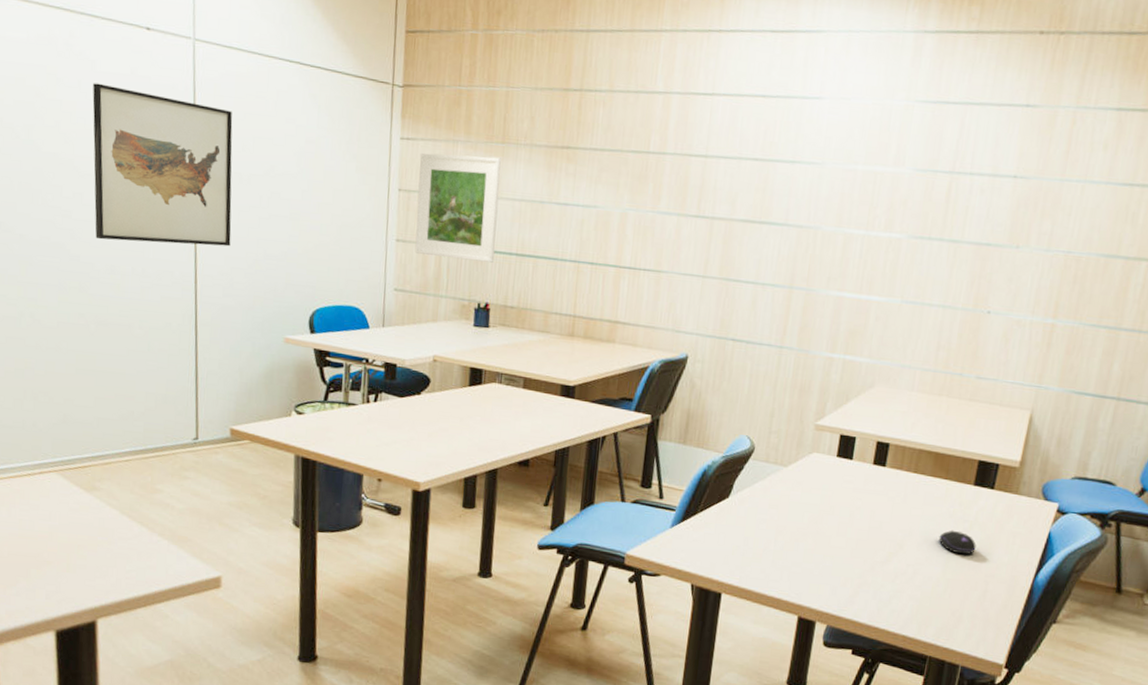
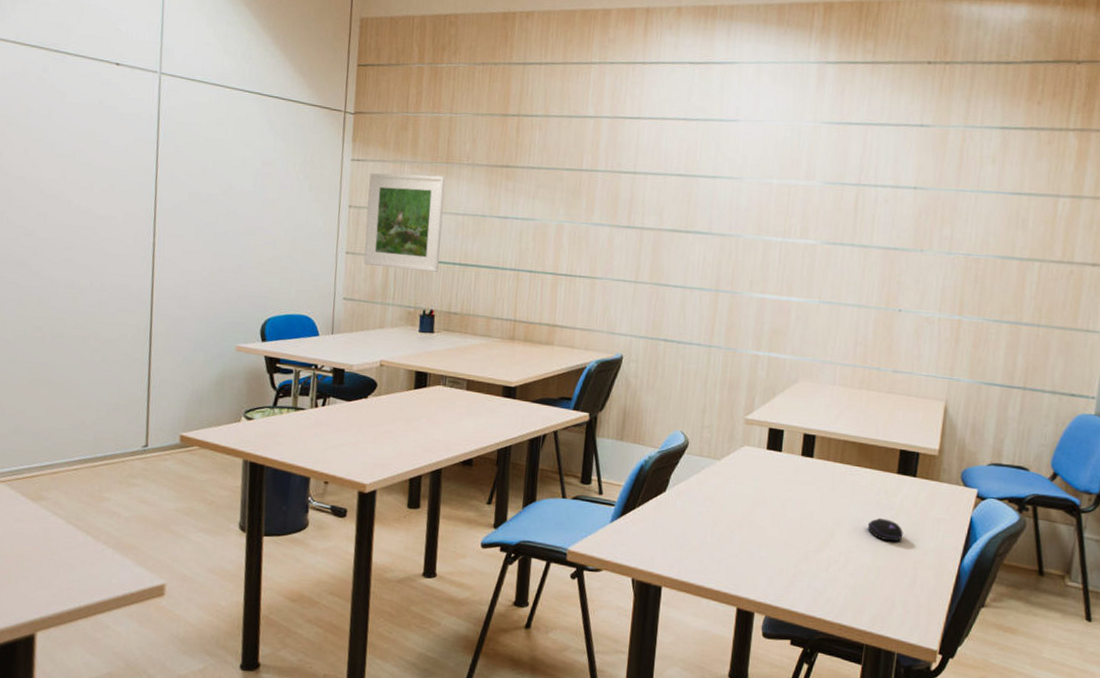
wall art: present [92,83,233,247] -> none [56,112,194,261]

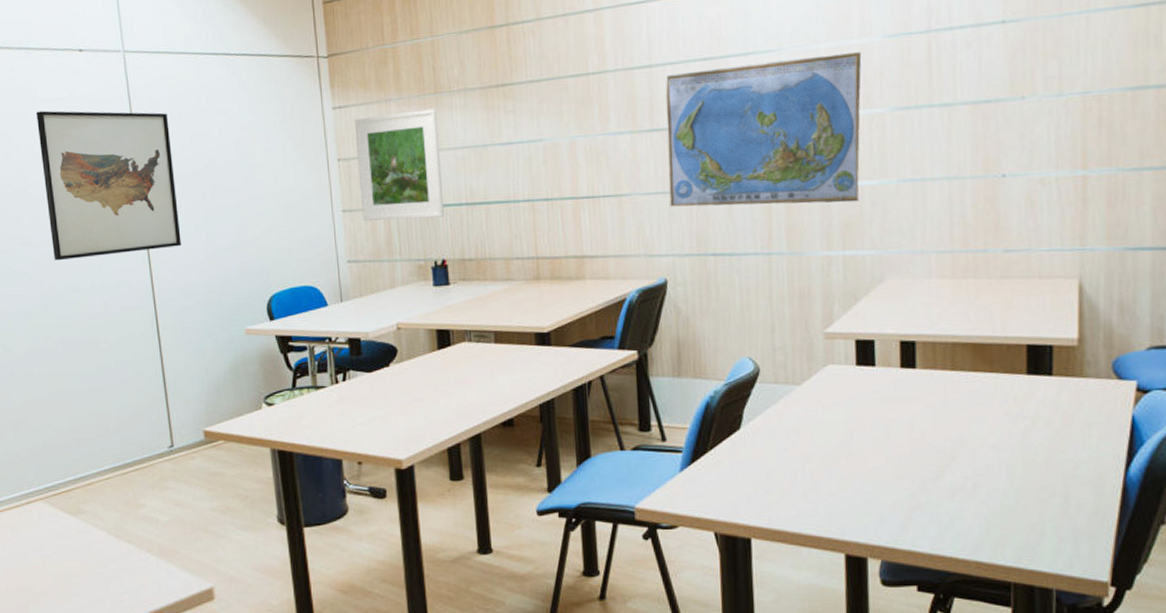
wall art: none [56,112,194,261] -> present [36,110,182,261]
world map: none [634,183,805,314] -> present [665,52,862,207]
computer mouse: present [867,517,903,542] -> none [996,430,1045,457]

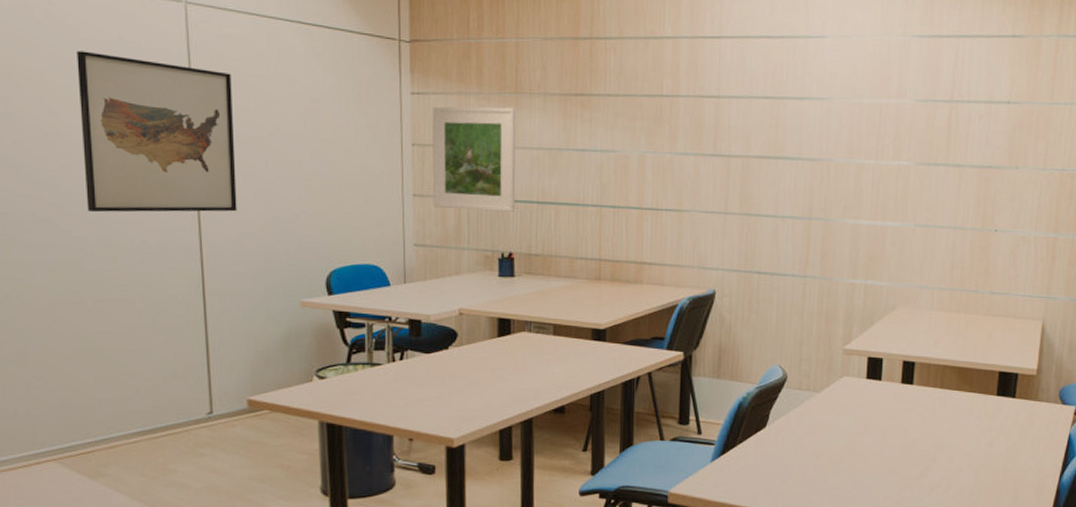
world map: present [665,52,862,207] -> none [724,107,897,239]

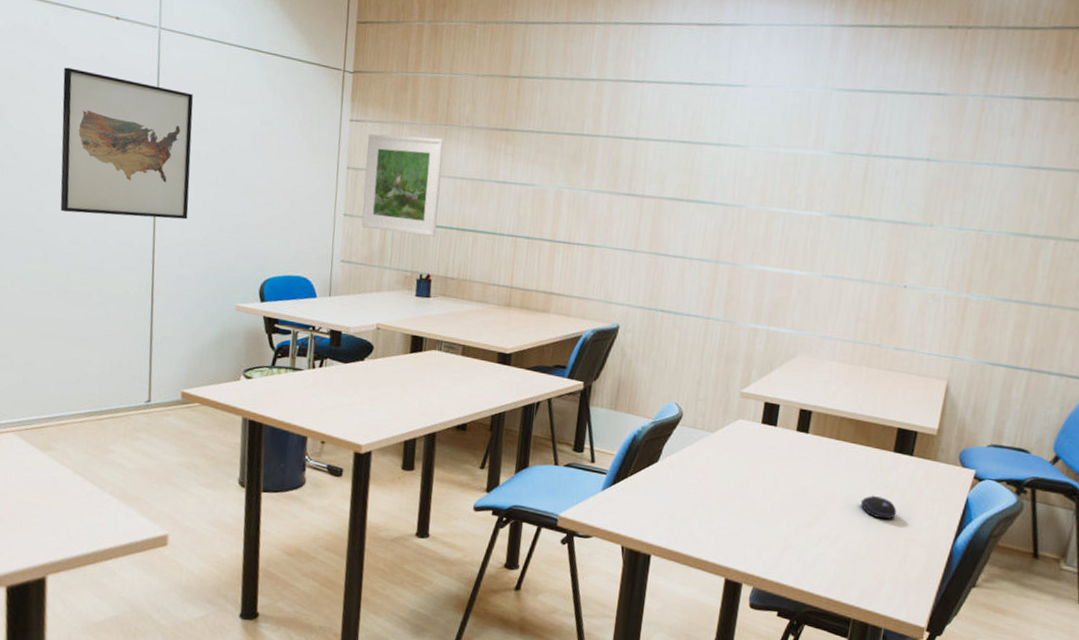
computer mouse: none [968,440,1004,463] -> present [860,495,897,520]

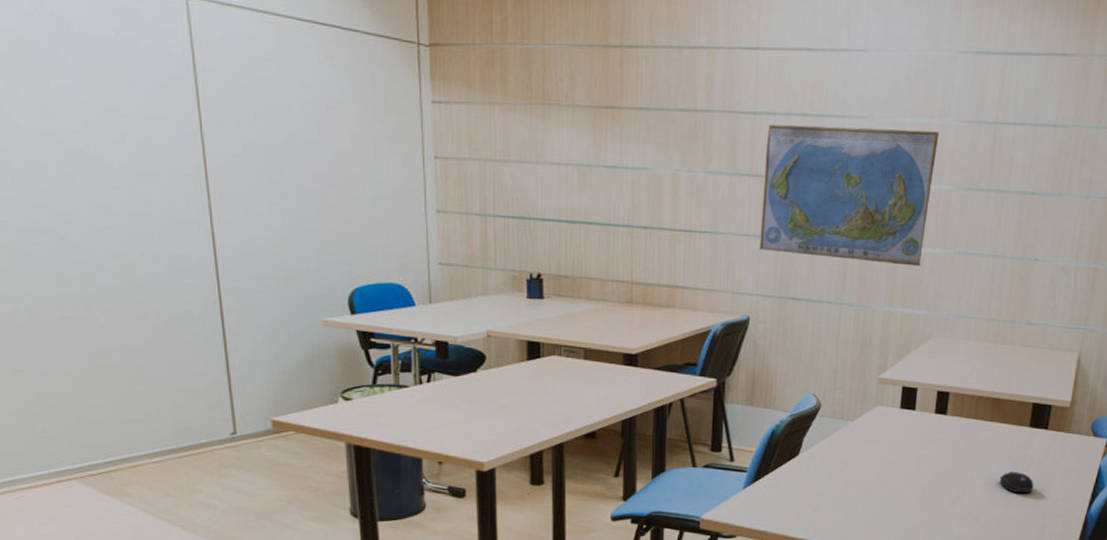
wall art: present [60,67,194,220] -> none [72,47,252,225]
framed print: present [361,134,444,236] -> none [454,117,544,231]
world map: none [633,149,812,287] -> present [759,124,940,267]

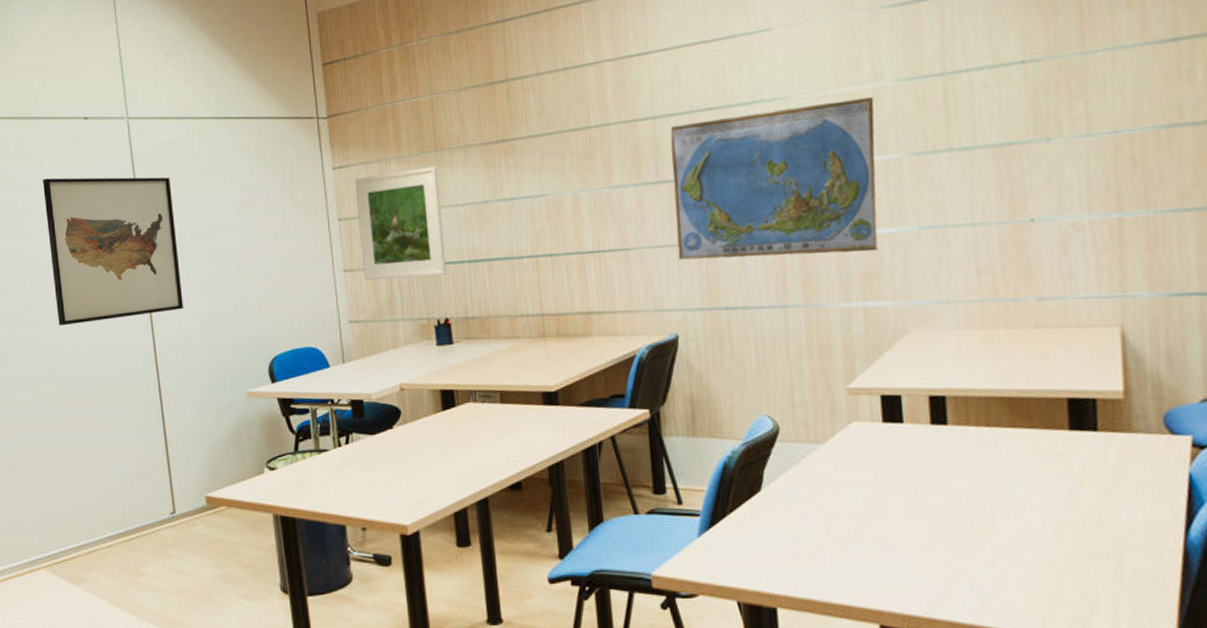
wall art: none [72,47,252,225] -> present [43,177,184,326]
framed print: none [454,117,544,231] -> present [354,166,447,281]
computer mouse: present [999,471,1034,494] -> none [1039,489,1094,520]

